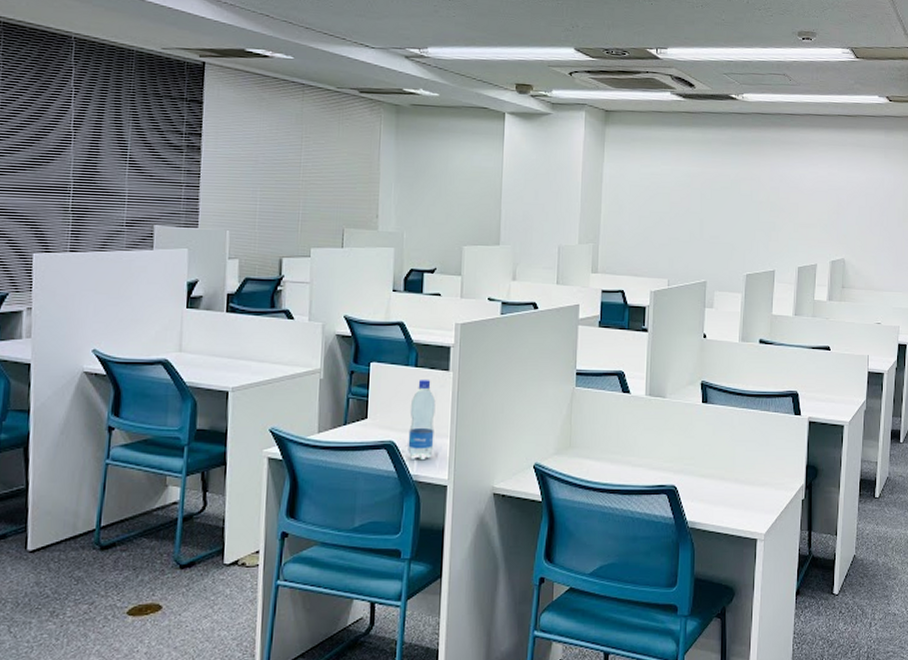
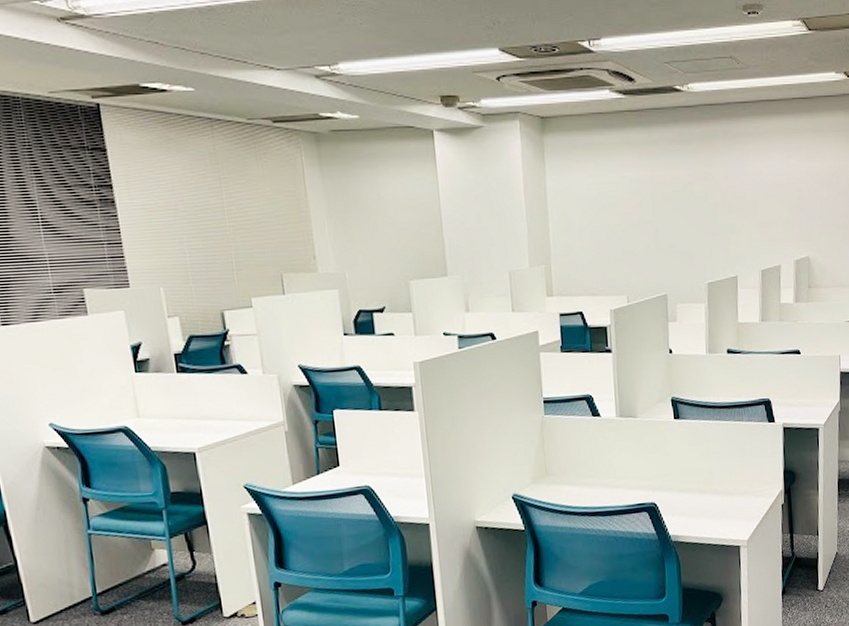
bottle: present [408,379,436,461] -> none [380,421,410,502]

